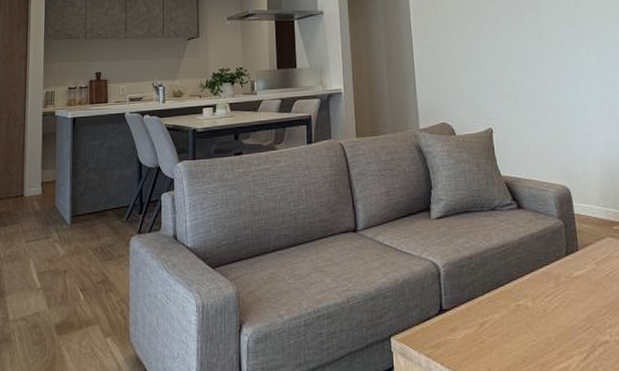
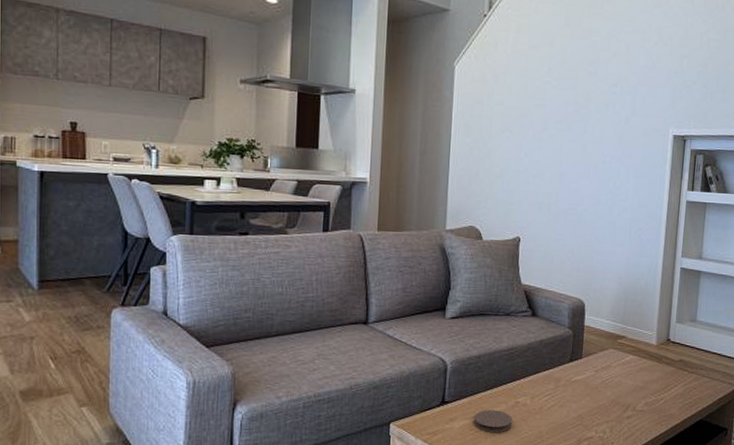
coaster: none [475,316,517,342] -> present [474,410,513,432]

